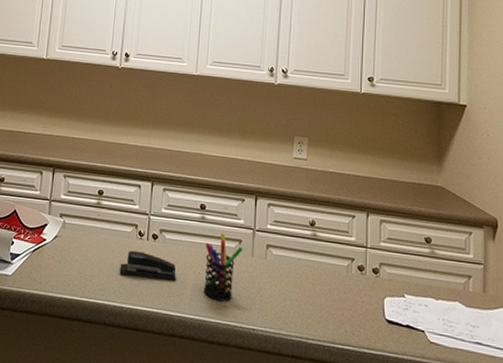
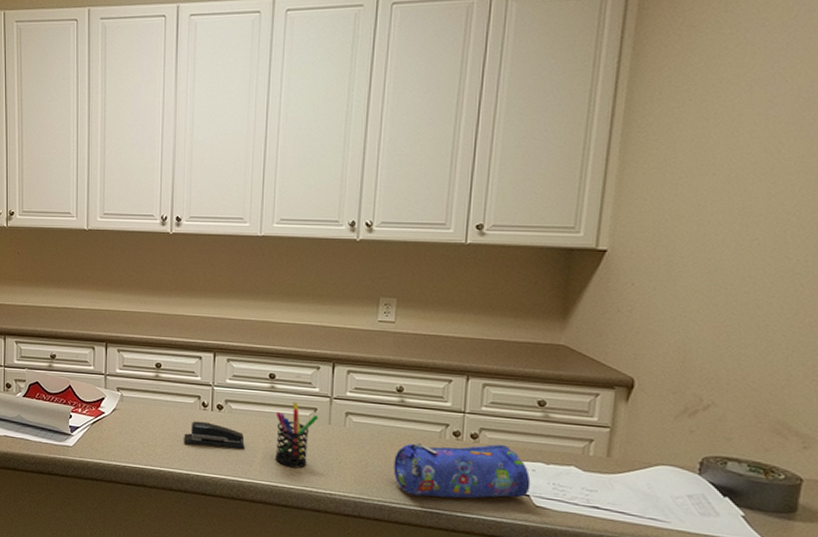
pencil case: none [309,276,425,334] -> present [393,442,531,499]

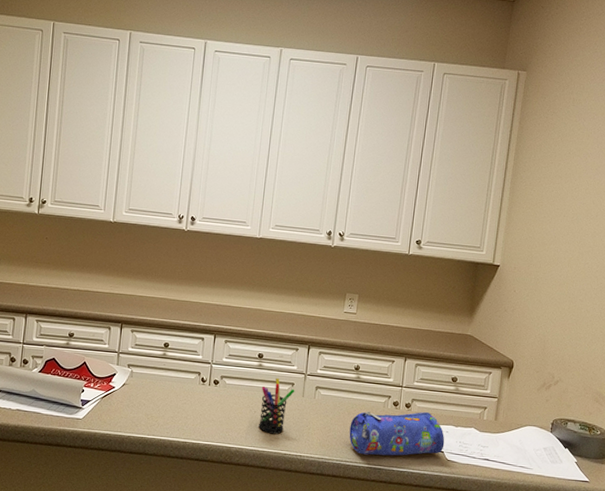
stapler: present [184,421,245,450] -> none [183,394,235,419]

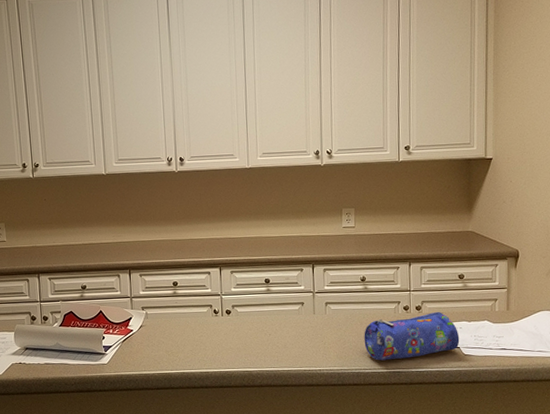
pen holder: present [259,377,295,435] -> none [272,299,306,354]

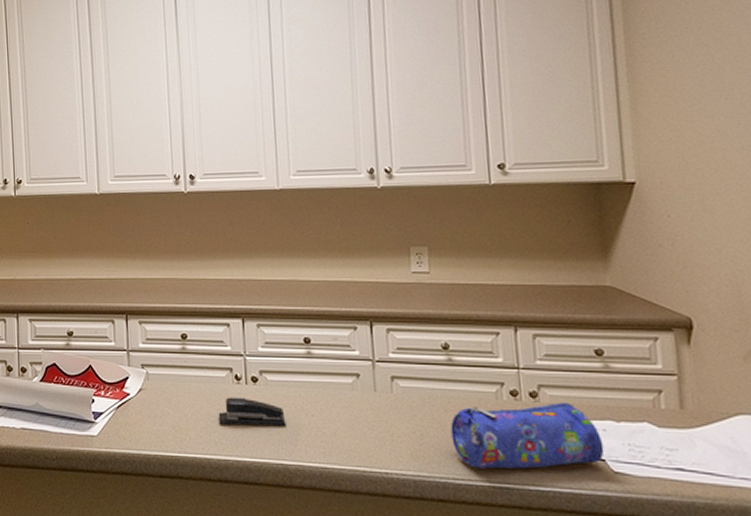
stapler: none [201,326,251,347] -> present [218,397,286,427]

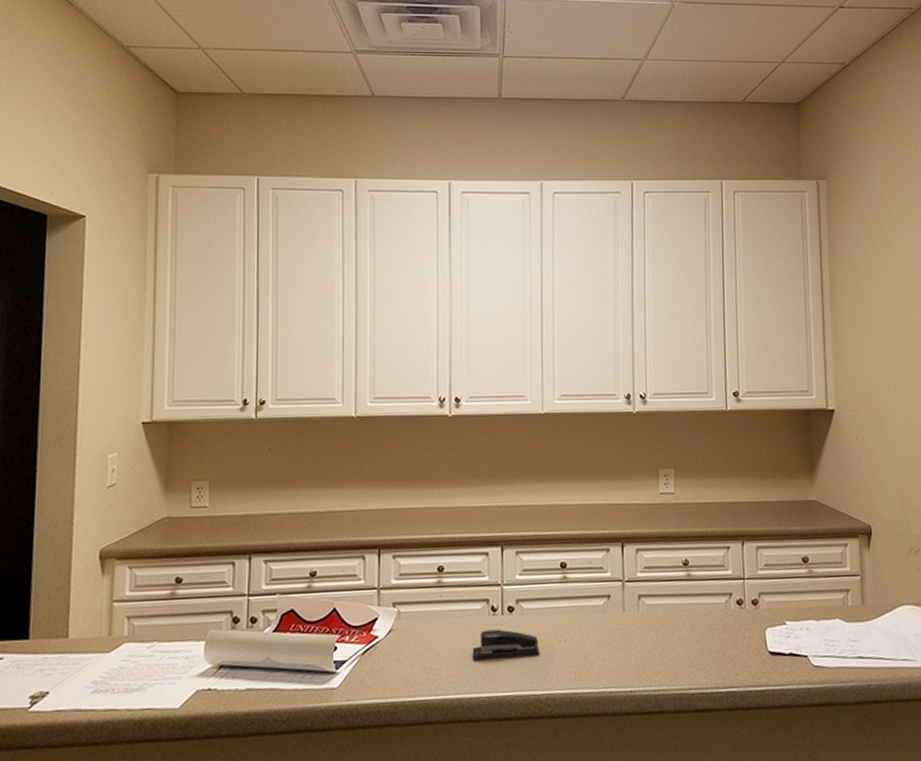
pencil case: present [450,403,605,469] -> none [687,607,807,677]

